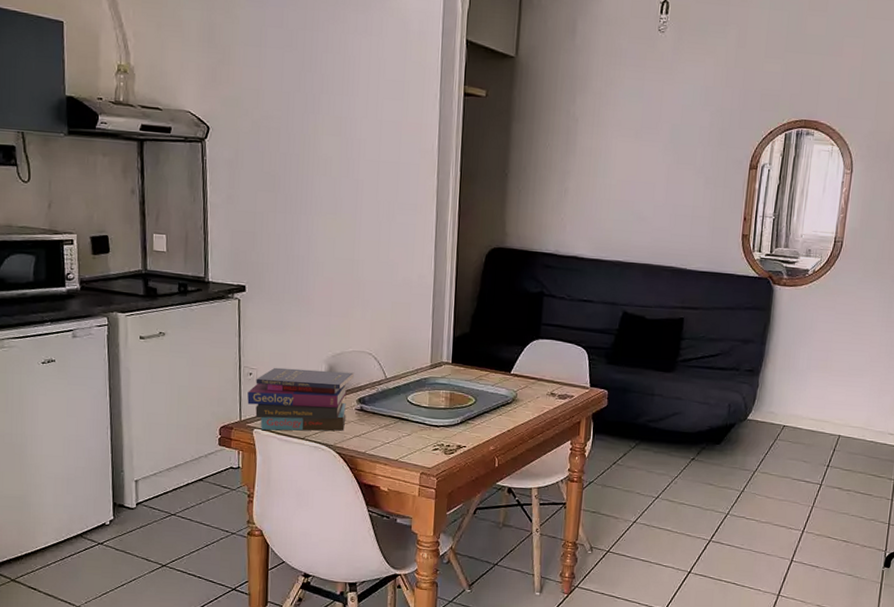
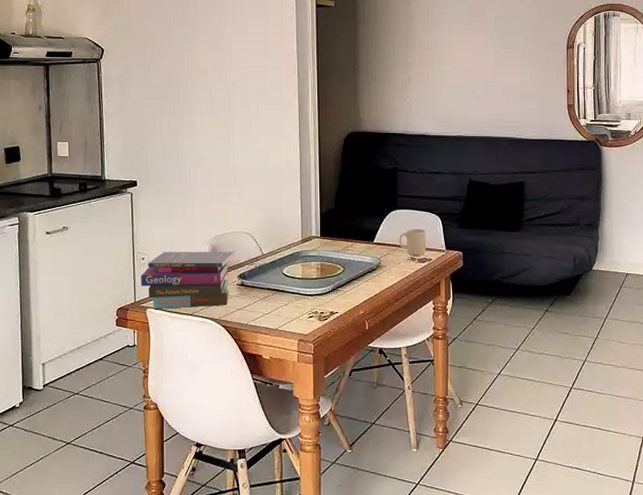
cup: none [539,361,570,391] -> present [399,228,427,256]

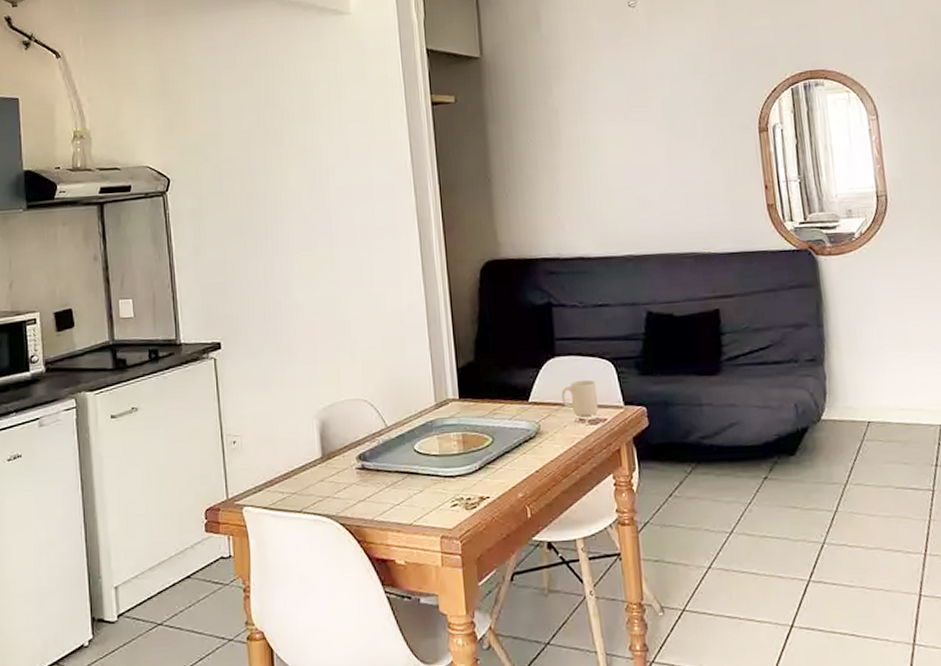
books: present [141,251,234,309] -> none [233,425,350,507]

